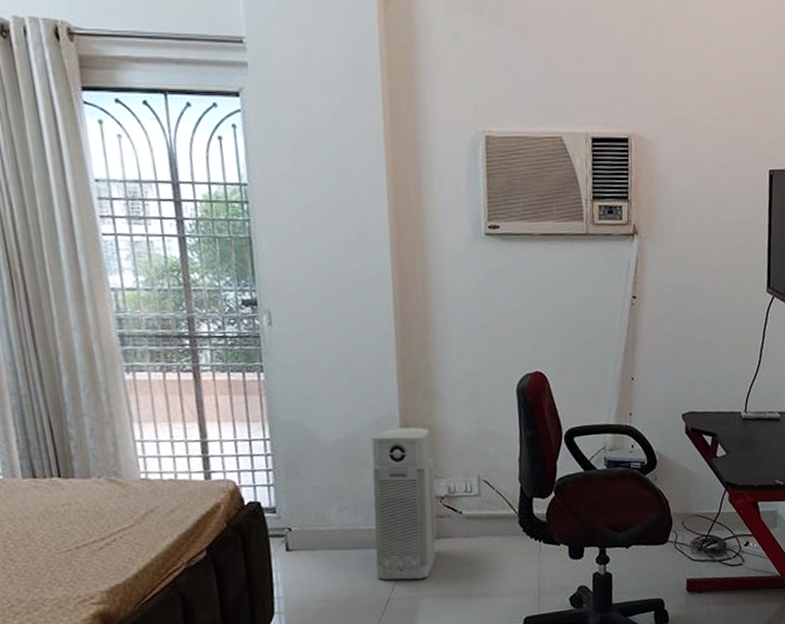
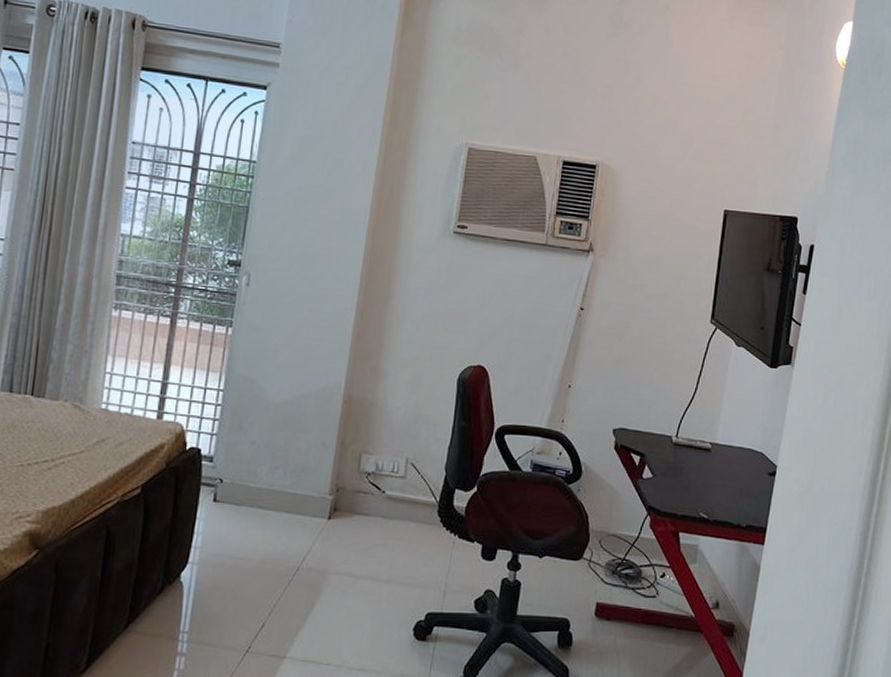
air purifier: present [371,427,438,580] -> none [291,398,369,554]

